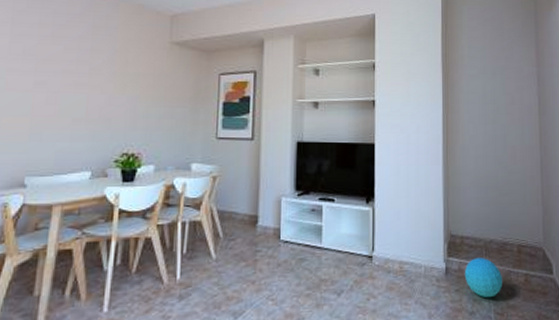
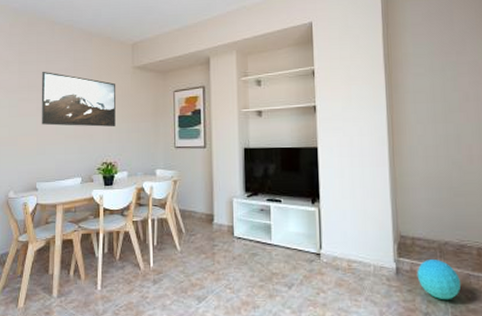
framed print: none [38,36,146,112] -> present [41,71,116,127]

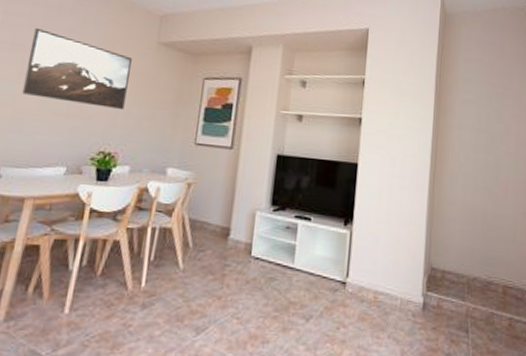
ball: present [416,260,460,299] -> none [443,295,484,339]

